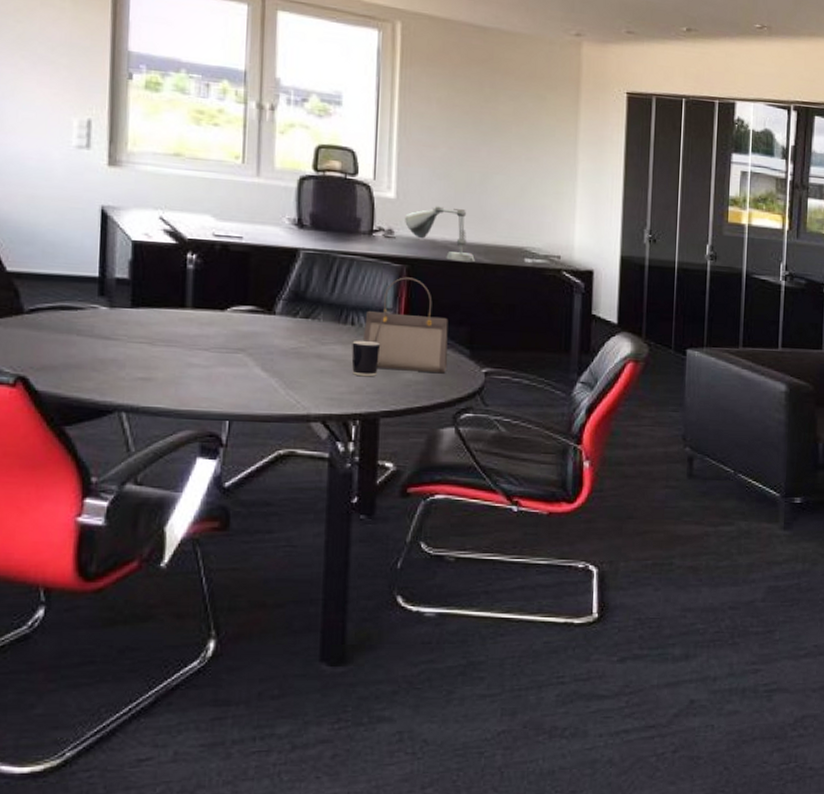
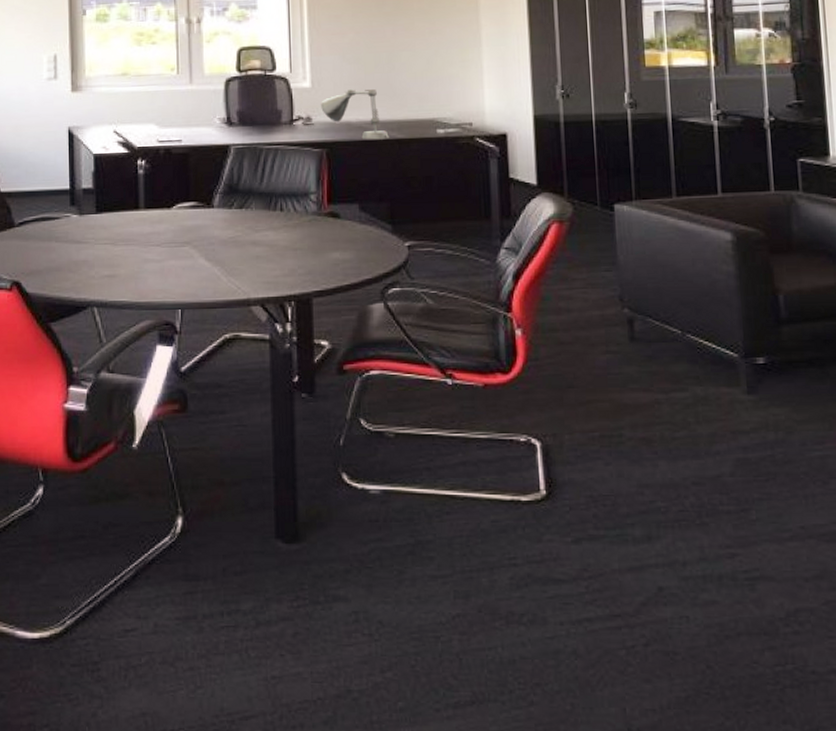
mug: present [351,340,381,377] -> none [282,224,309,259]
handbag: present [362,277,449,374] -> none [291,160,372,251]

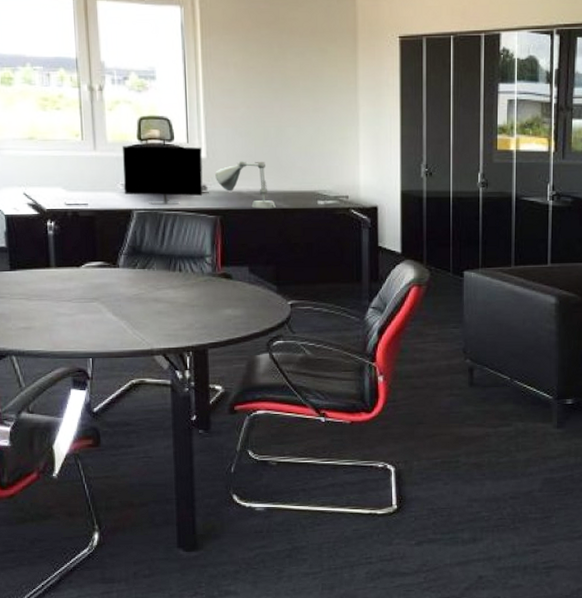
monitor: none [219,76,308,140] -> present [122,145,203,206]

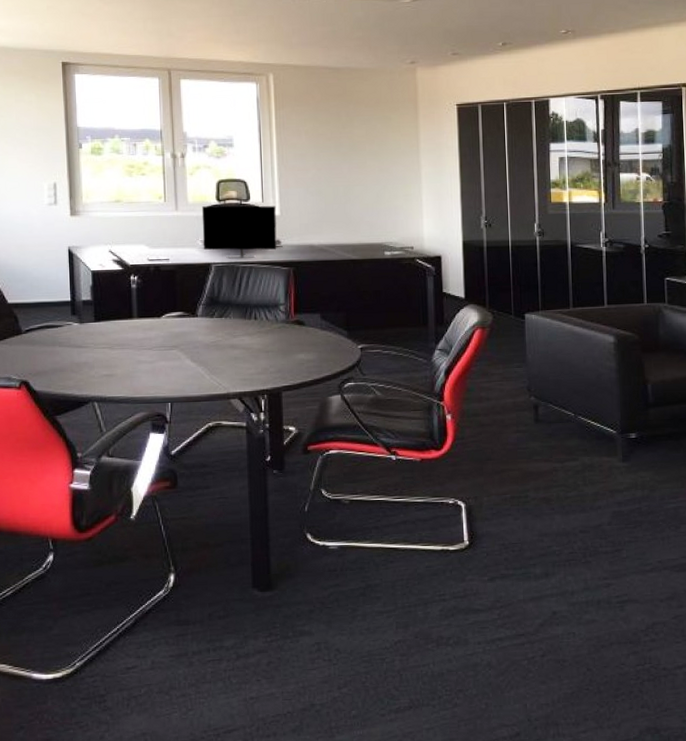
desk lamp: present [215,161,277,209] -> none [288,217,346,261]

